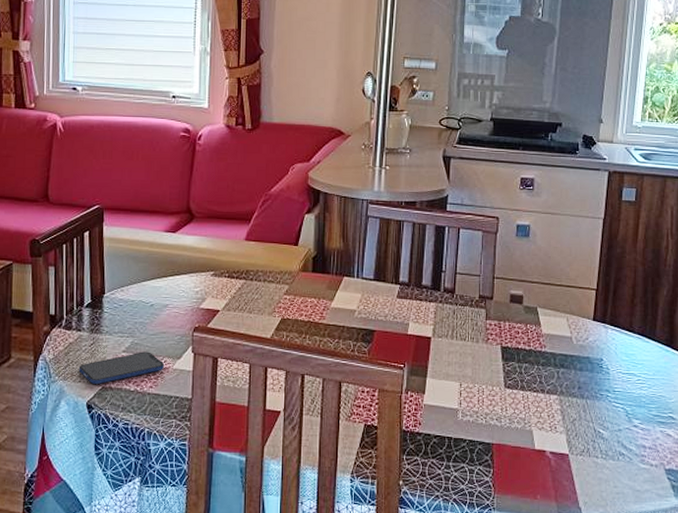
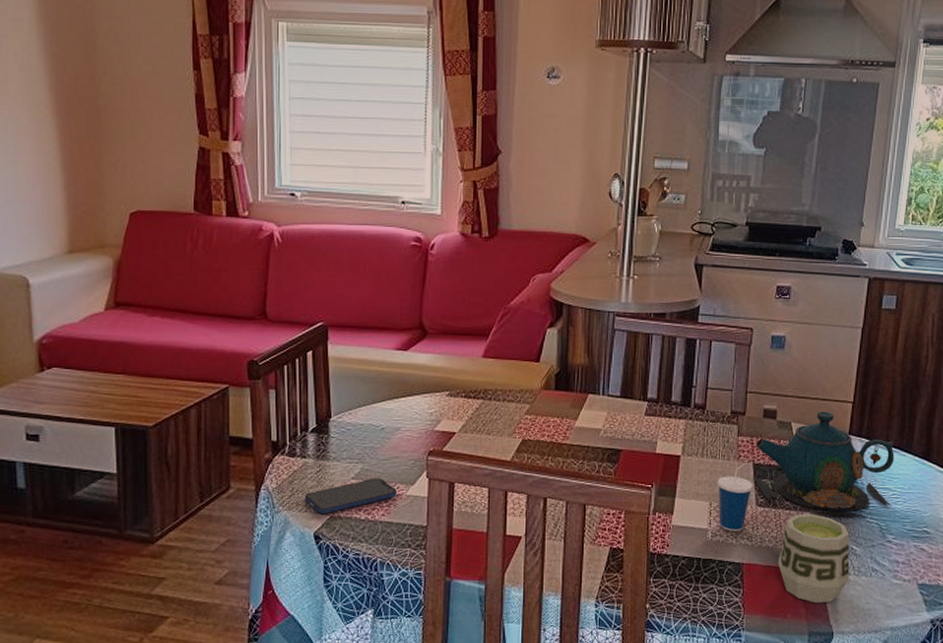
cup: none [466,346,501,412] -> present [717,463,753,531]
teapot: none [501,297,638,402] -> present [753,411,894,517]
cup: none [527,397,597,485] -> present [778,514,850,603]

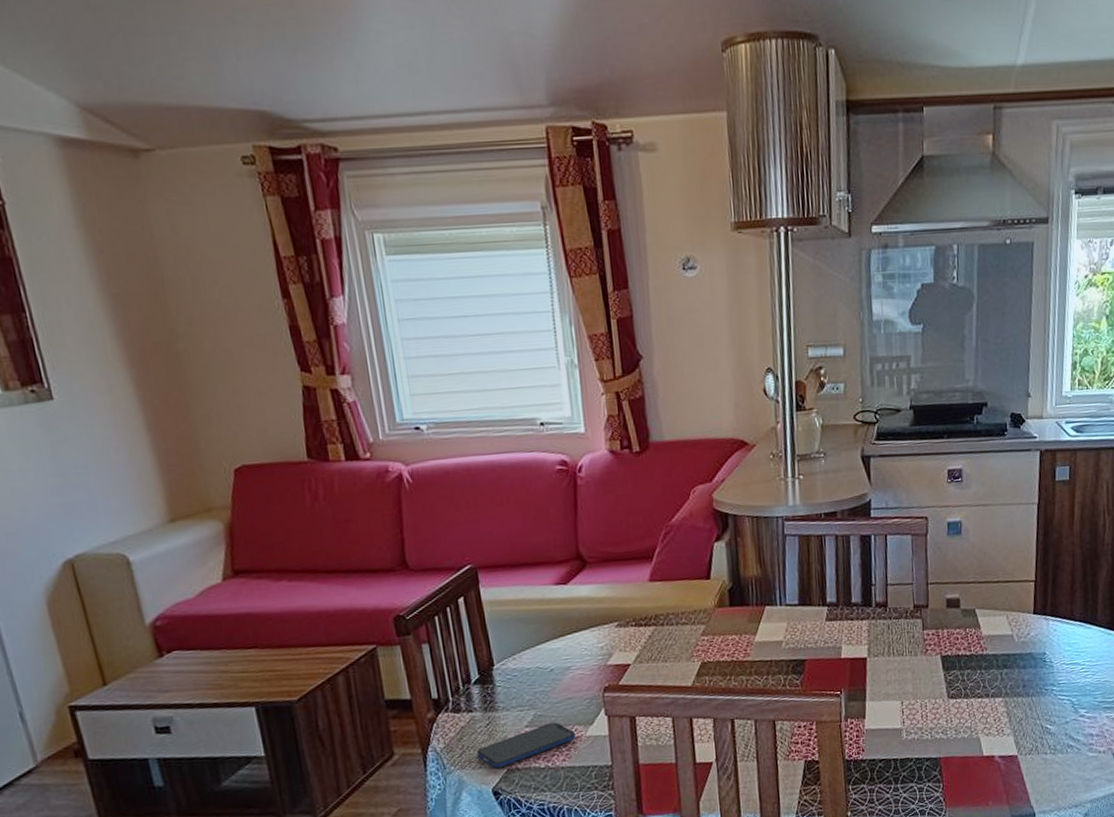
cup: present [717,463,753,531] -> none [906,656,943,728]
teapot: present [753,411,894,517] -> none [942,593,1081,700]
cup: present [778,514,850,603] -> none [974,698,1046,787]

